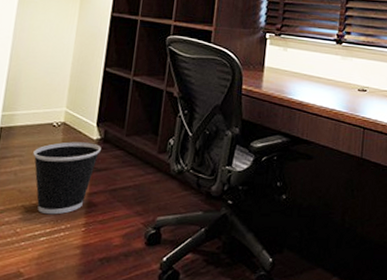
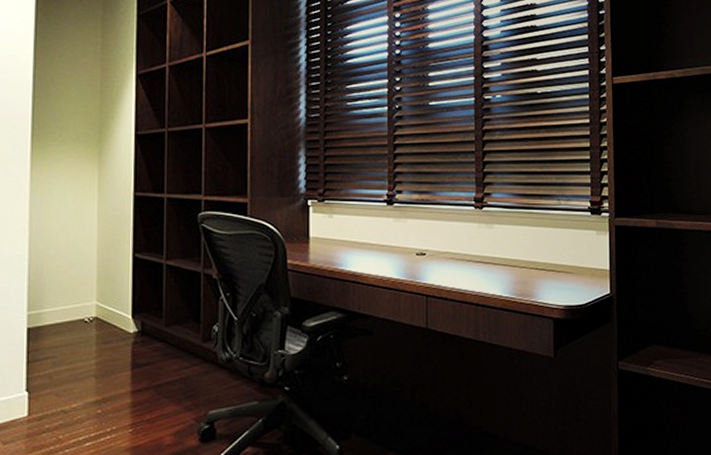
wastebasket: present [33,142,101,215] -> none [67,336,140,418]

